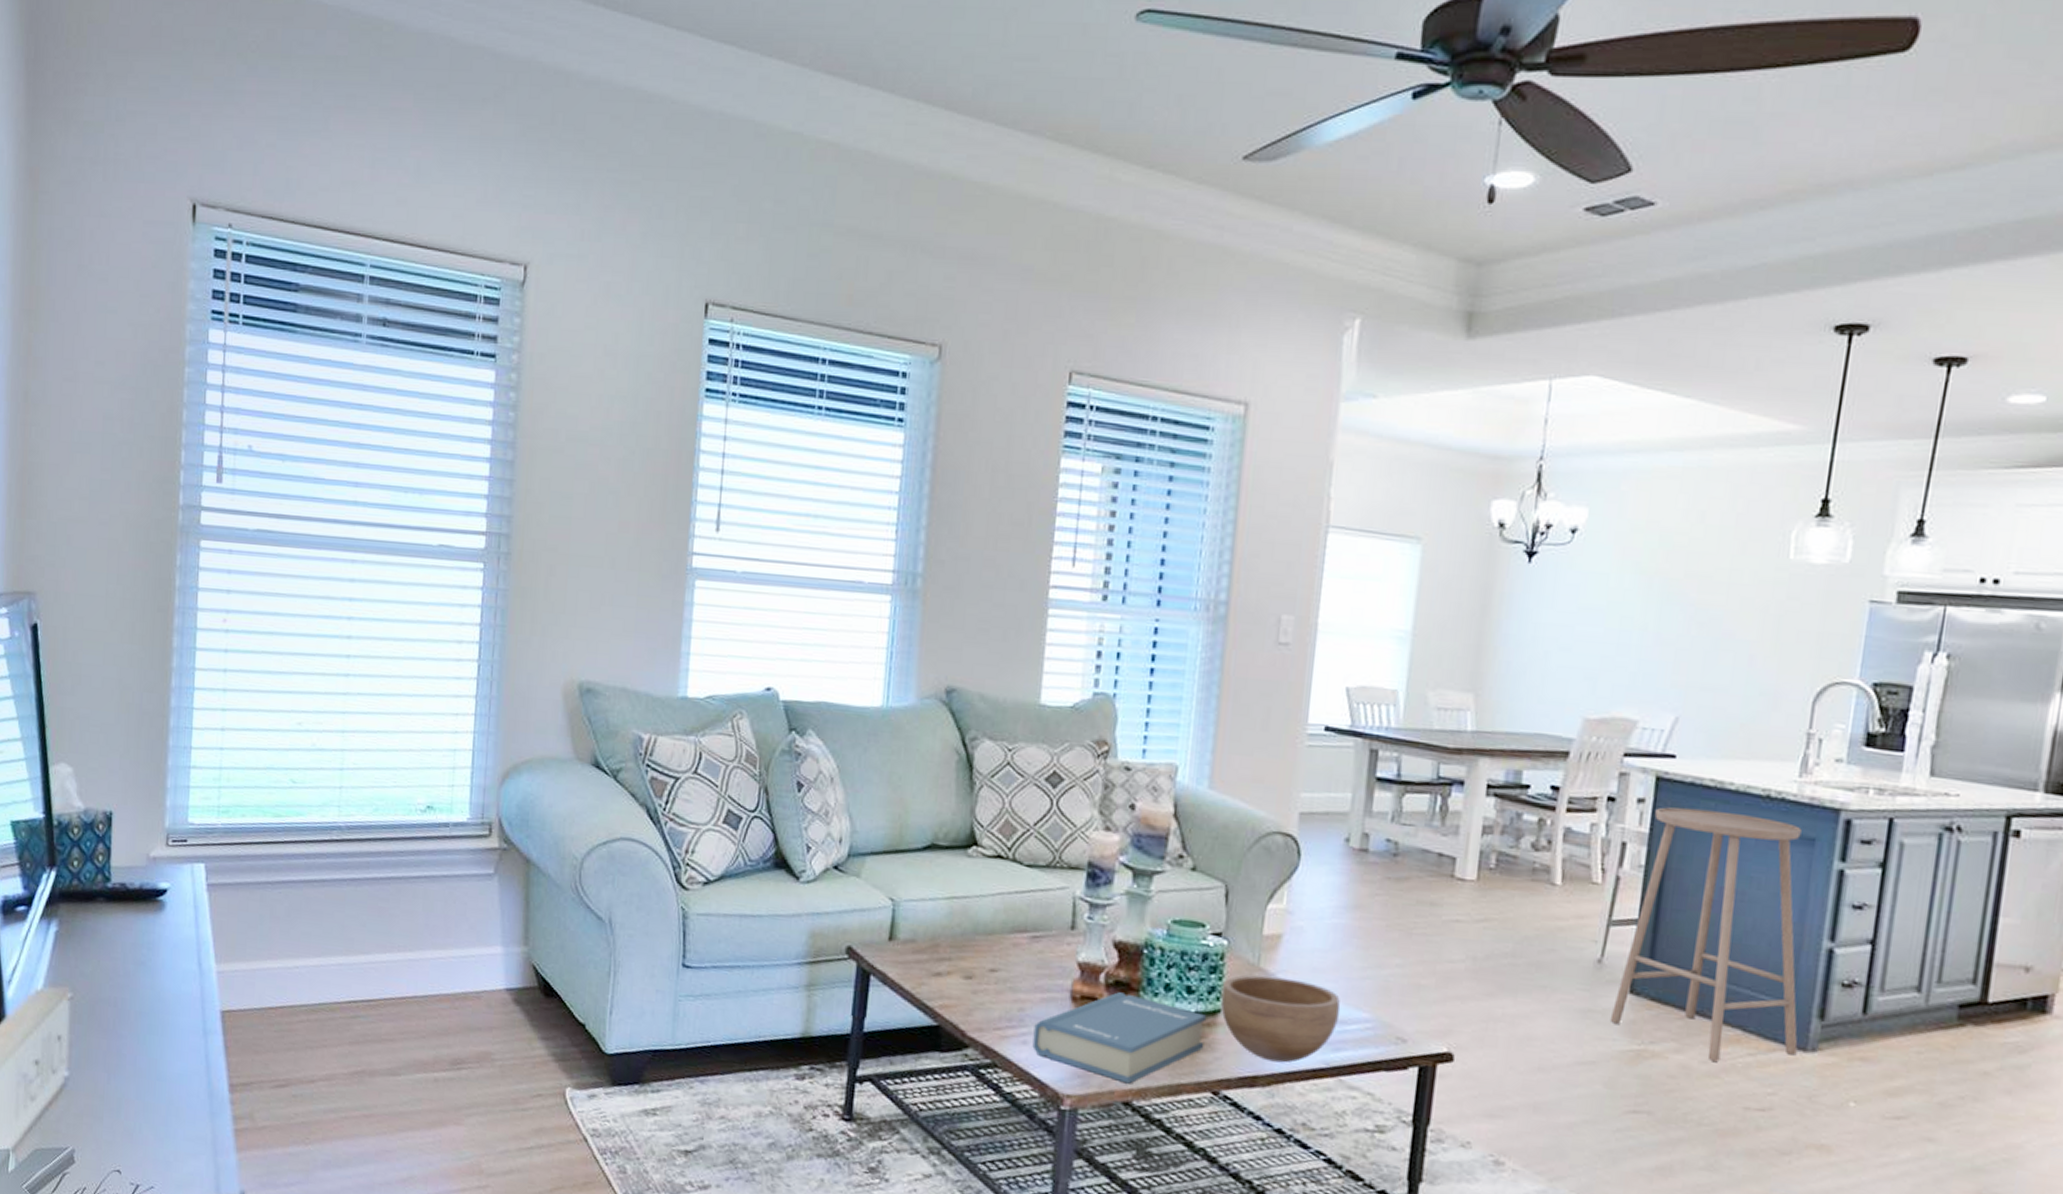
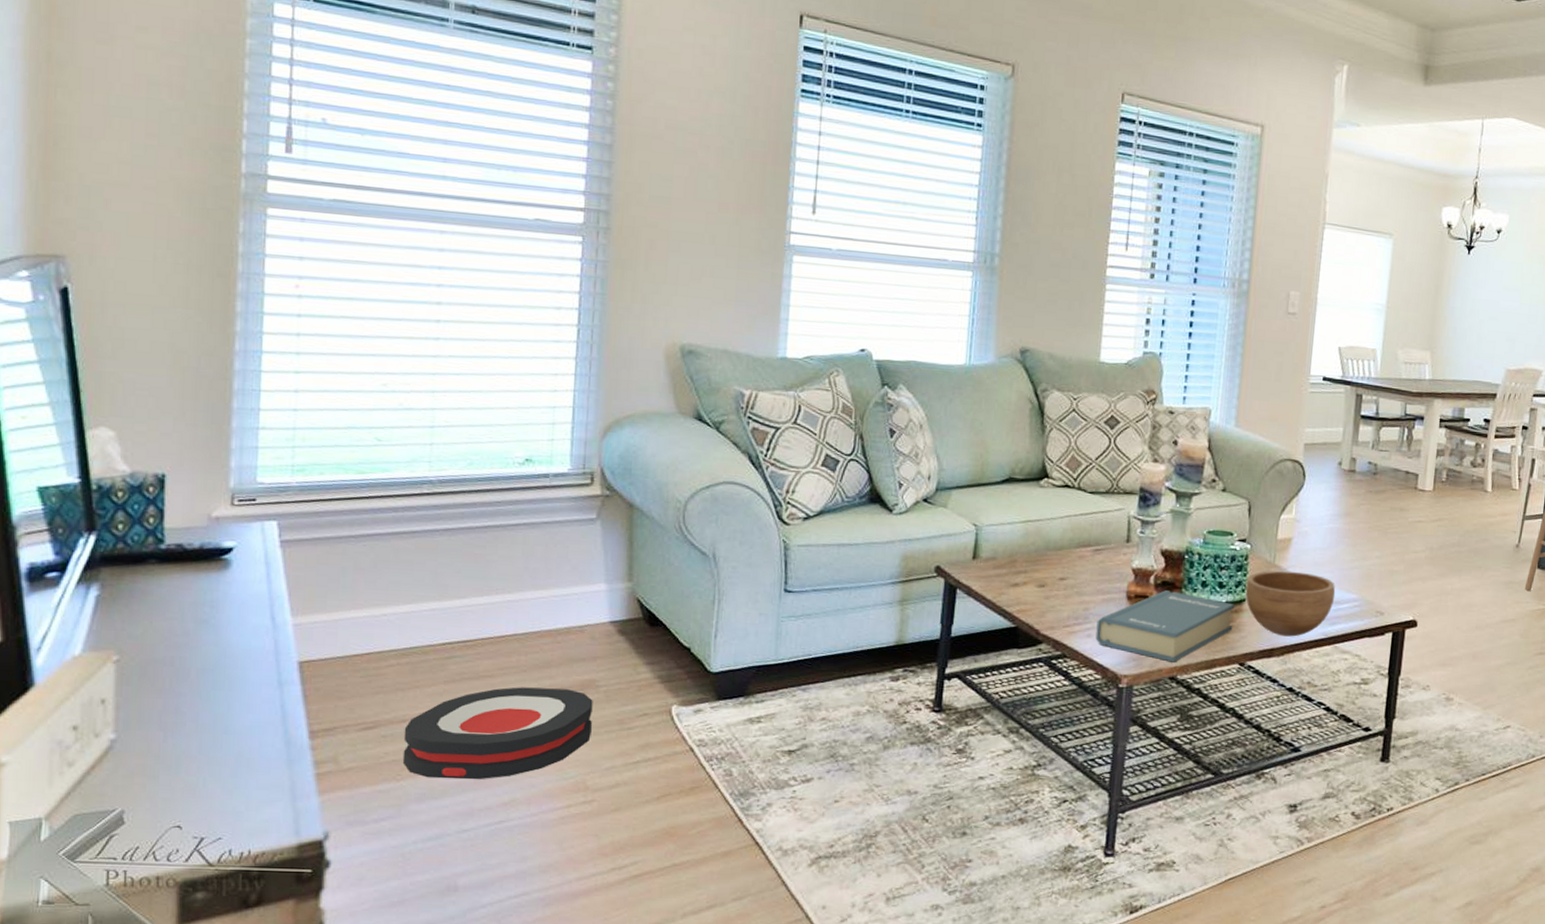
robot vacuum: none [310,1053,489,1152] -> present [402,687,593,780]

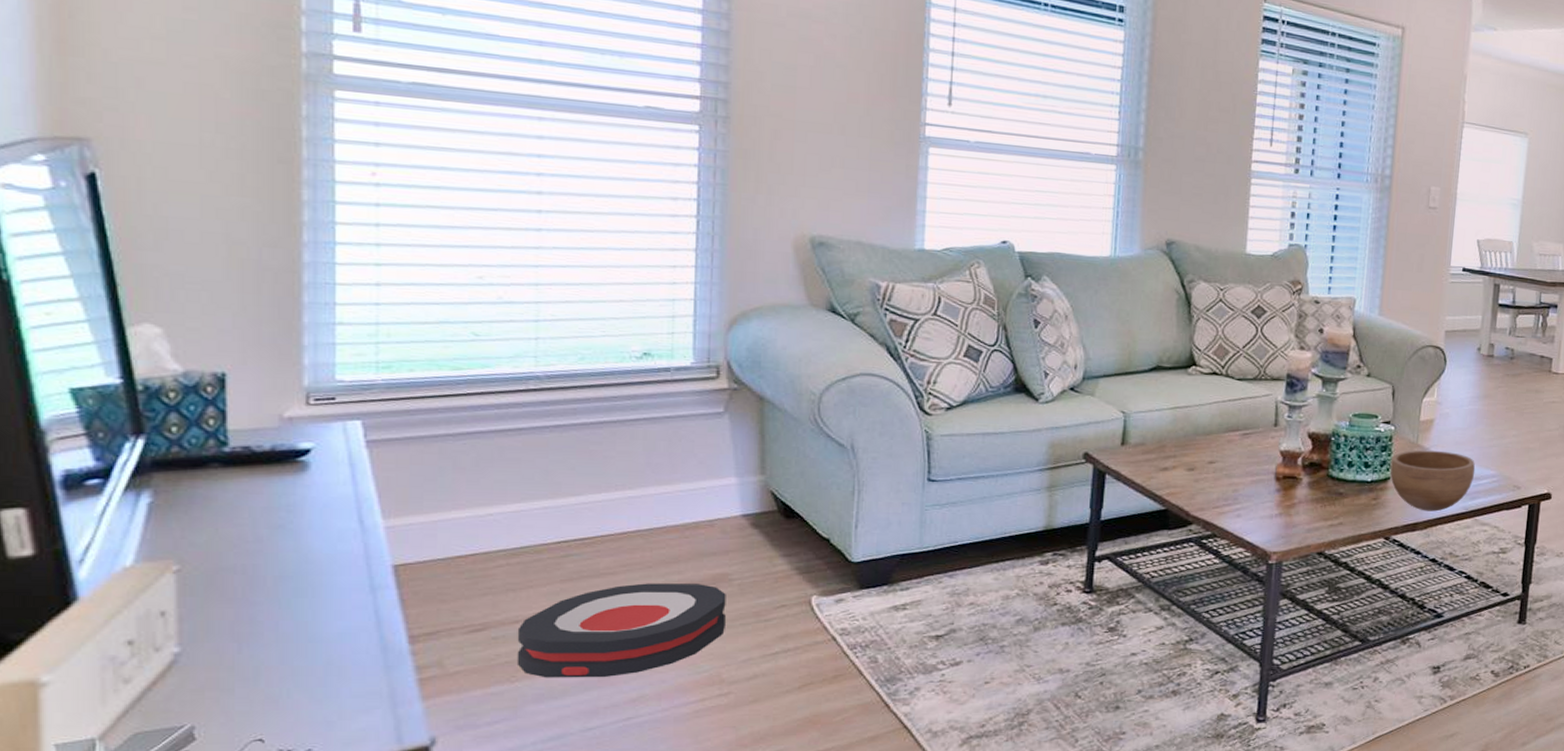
book: present [1095,590,1235,662] -> none [1245,471,1380,539]

